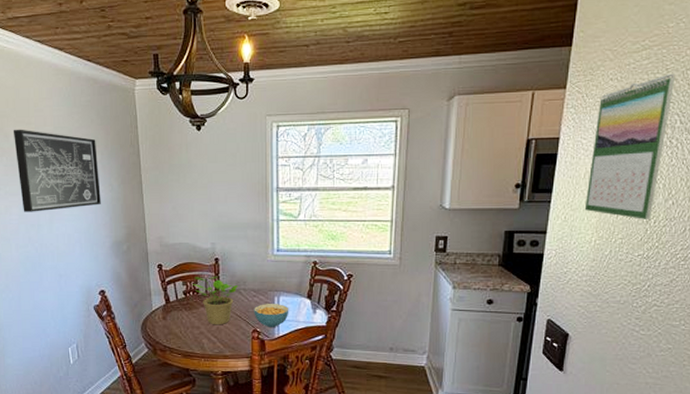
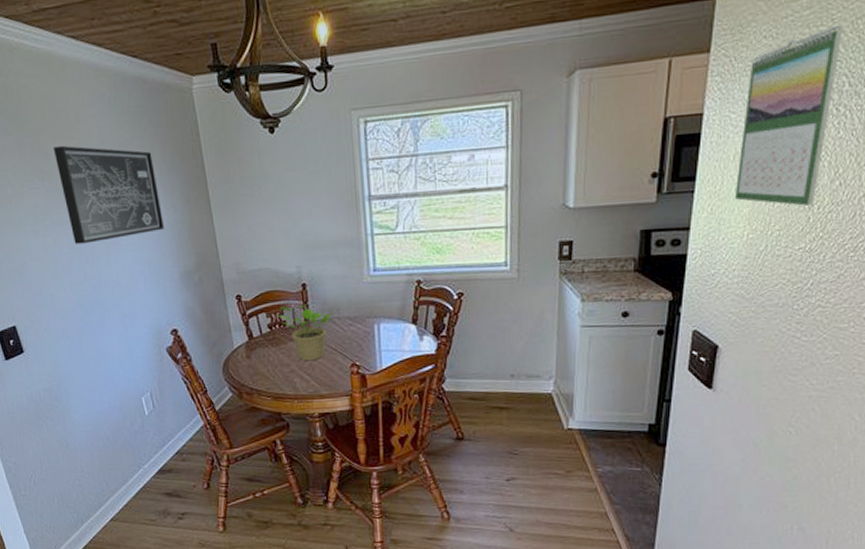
cereal bowl: present [254,304,289,327] -> none [351,332,392,360]

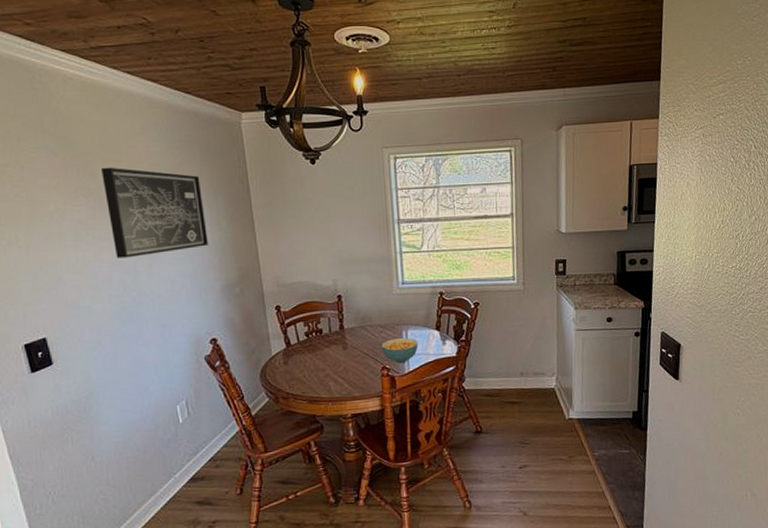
potted plant: present [277,305,332,361] -> none [314,315,365,366]
cereal bowl: none [351,332,392,360] -> present [381,338,418,363]
calendar: present [734,24,843,206] -> none [683,104,747,235]

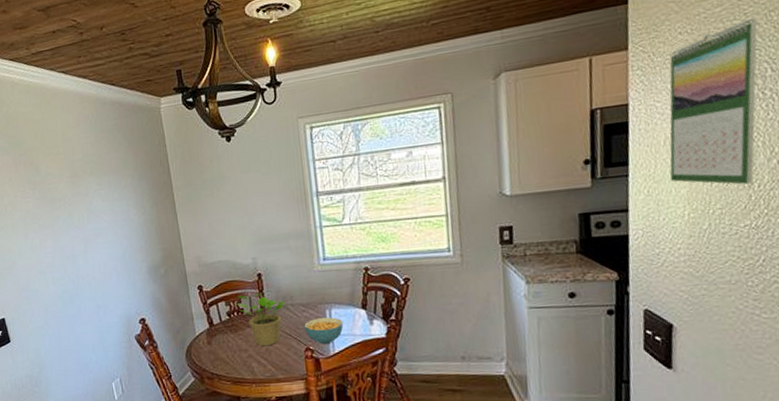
wall art: present [100,167,208,258] -> none [43,160,135,244]
potted plant: none [314,315,365,366] -> present [235,293,286,347]
calendar: none [683,104,747,235] -> present [669,17,758,185]

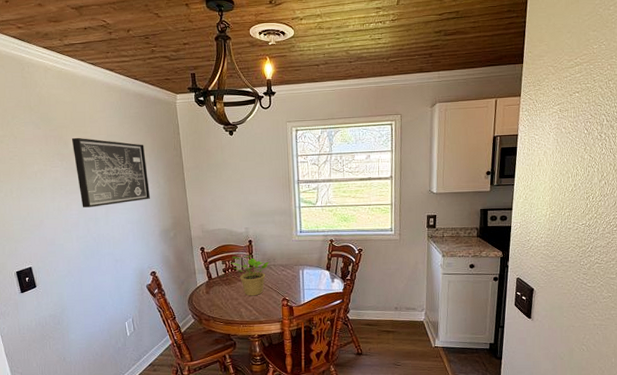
wall art: none [43,160,135,244] -> present [71,137,150,208]
cereal bowl: present [304,317,343,344] -> none [283,276,312,296]
calendar: present [669,17,758,185] -> none [540,83,601,196]

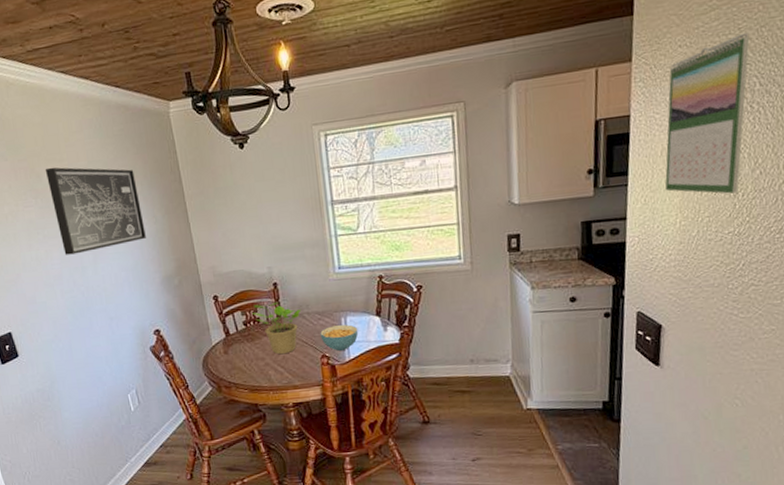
cereal bowl: none [283,276,312,296] -> present [320,324,358,351]
calendar: none [540,83,601,196] -> present [664,32,750,194]

